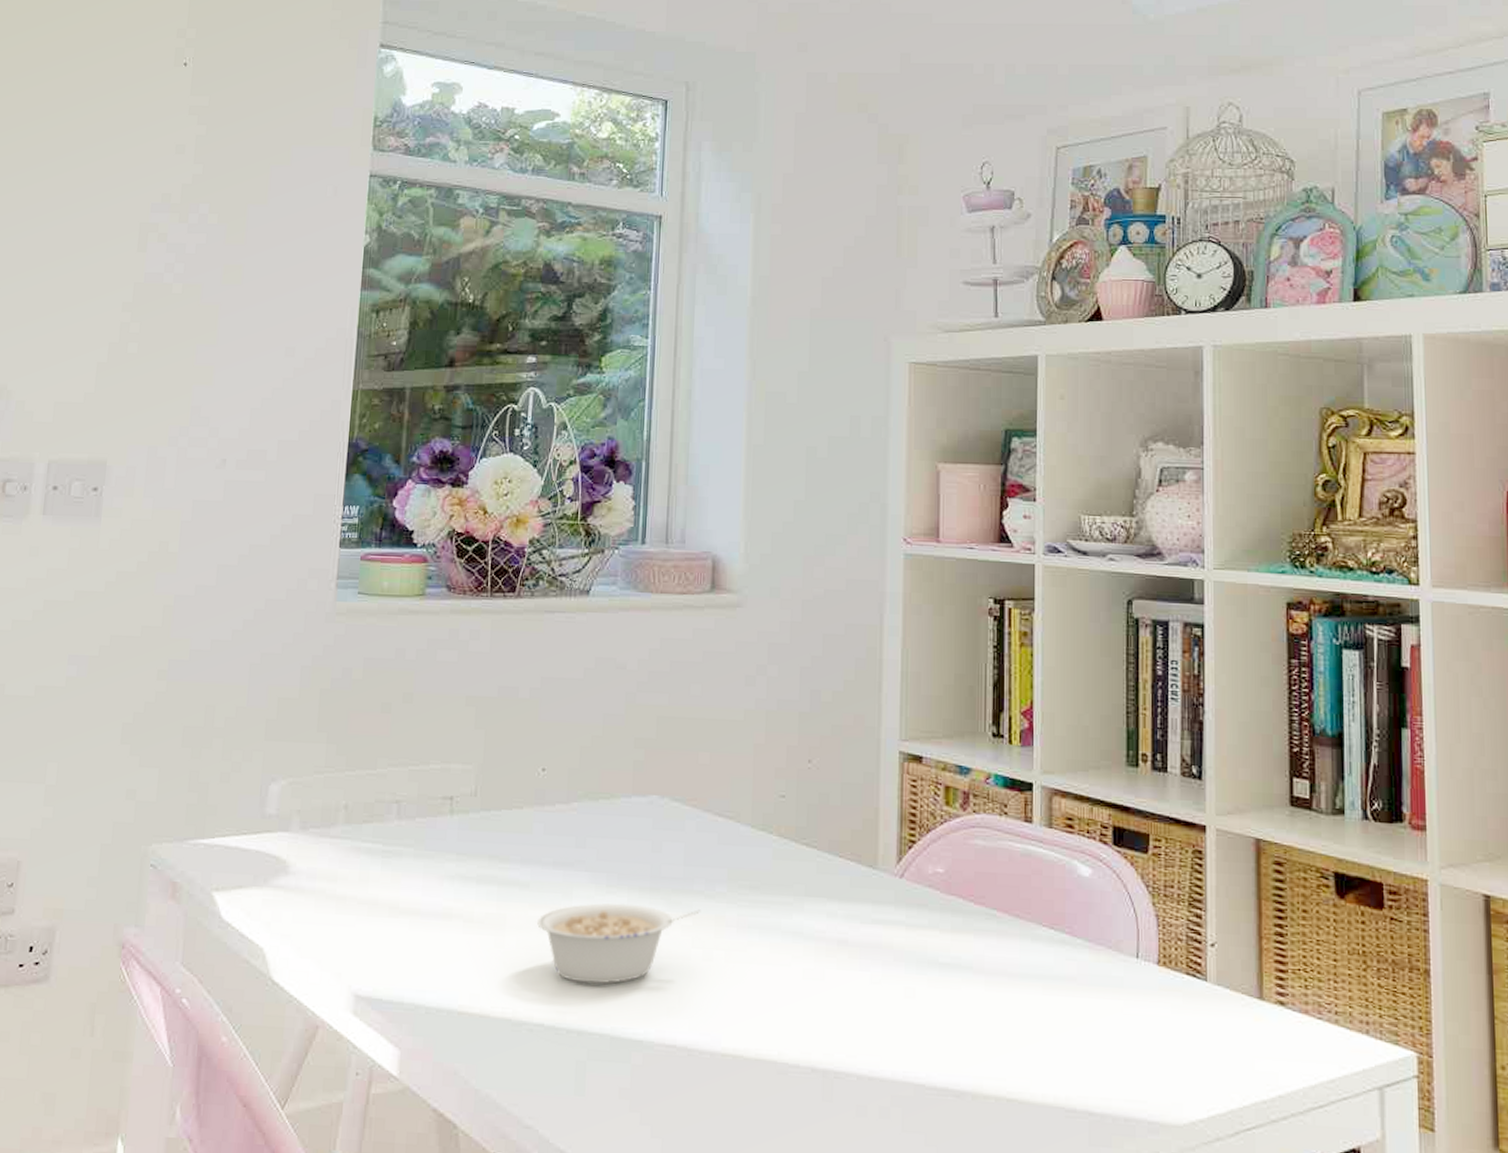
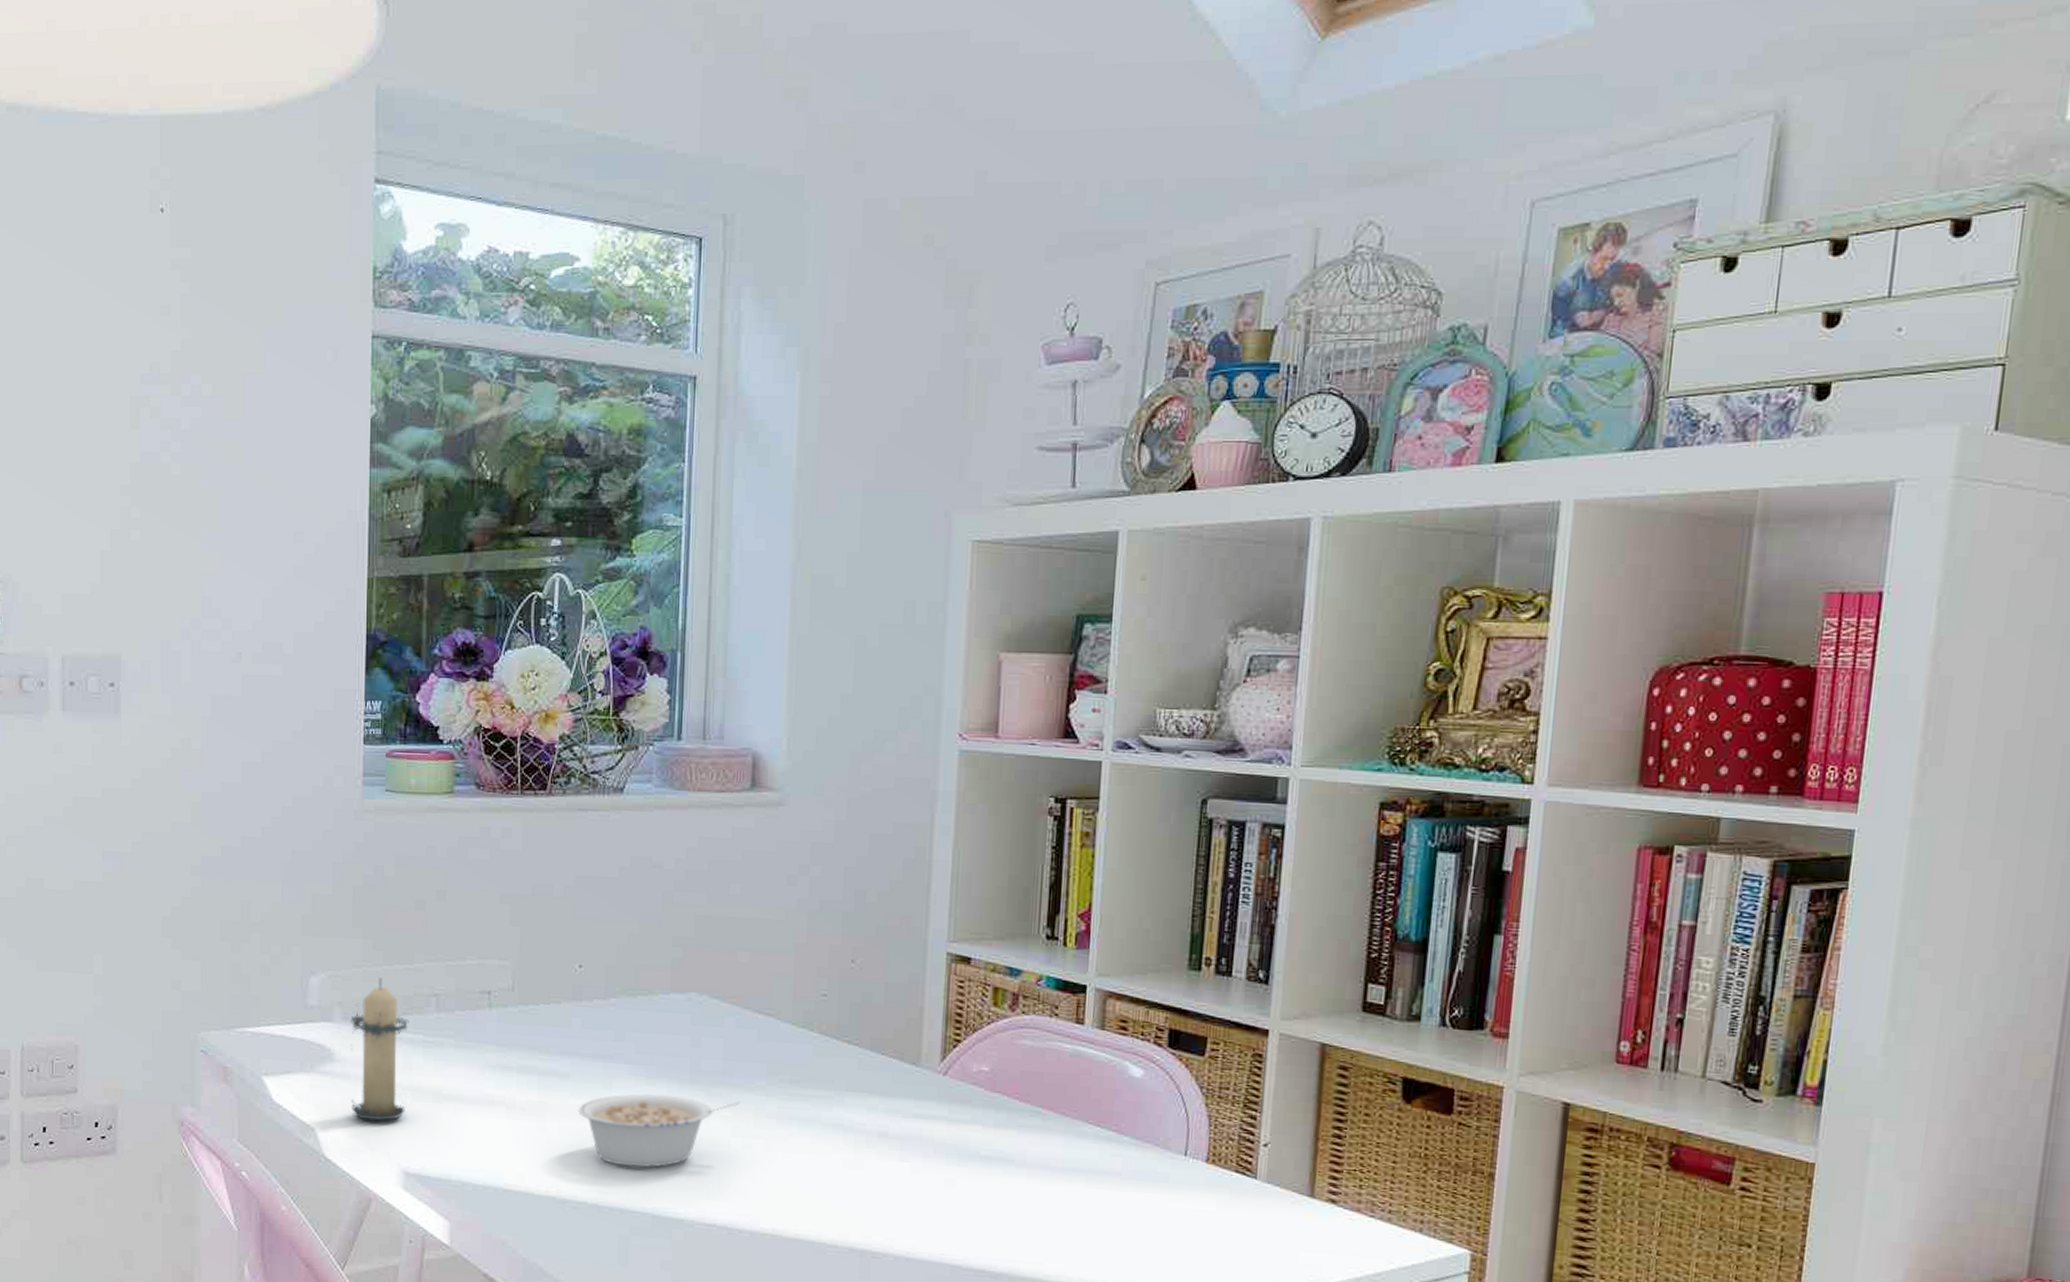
candle: none [302,784,369,939] -> present [350,978,409,1121]

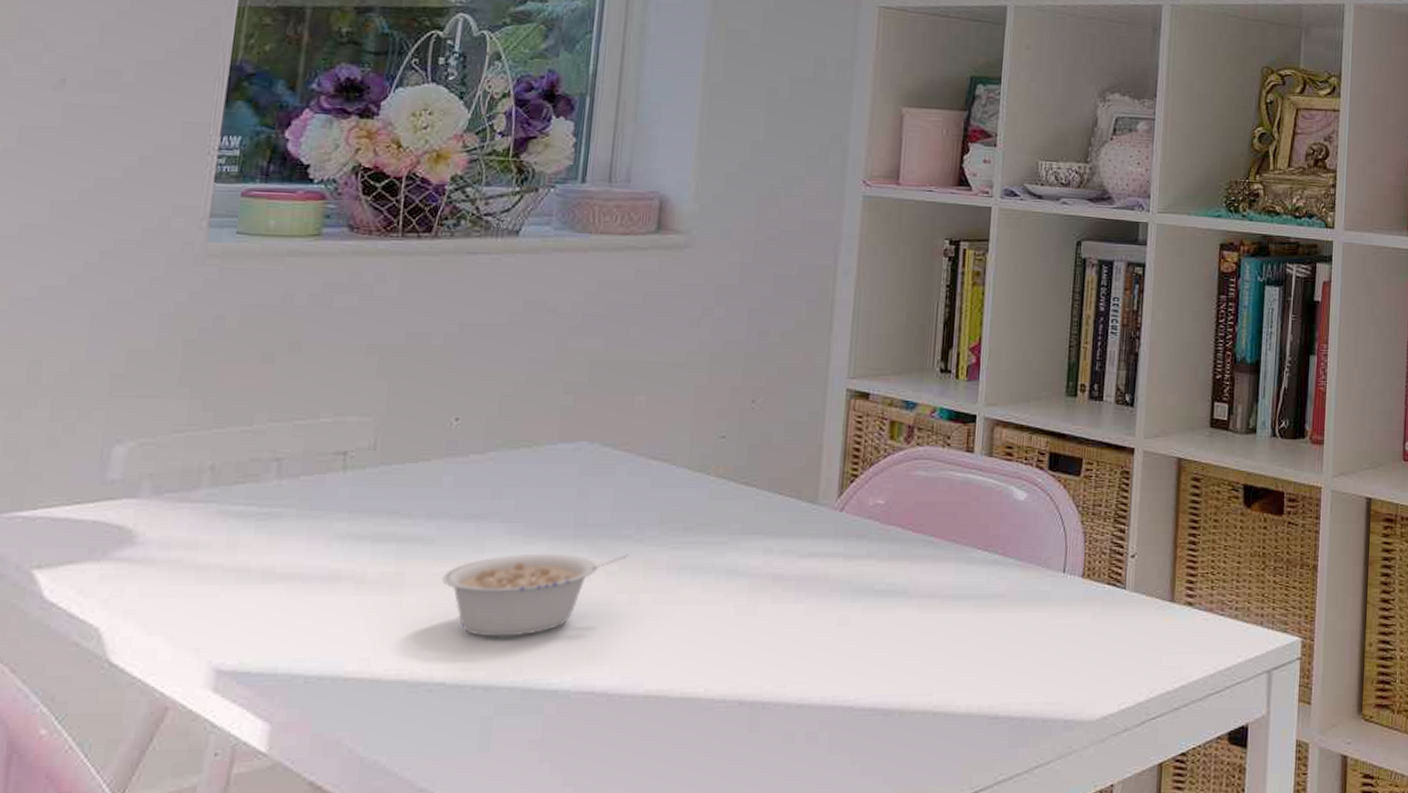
candle: present [350,978,409,1121] -> none [151,443,241,612]

